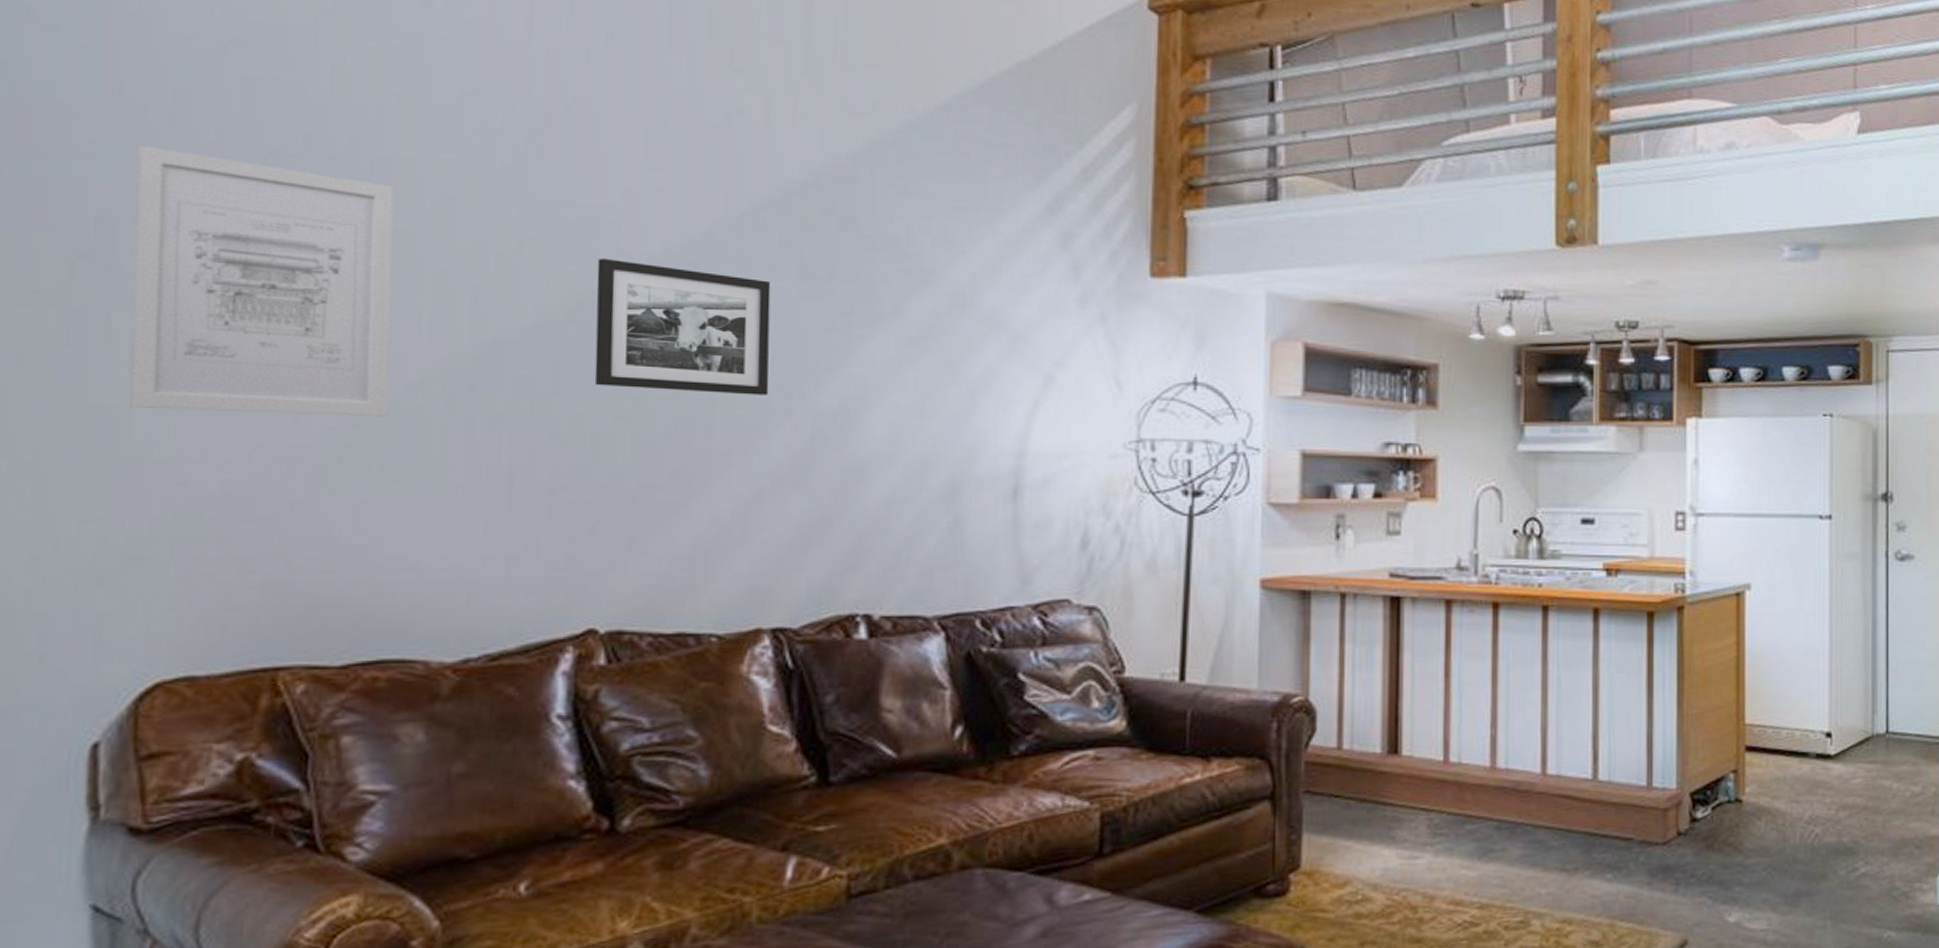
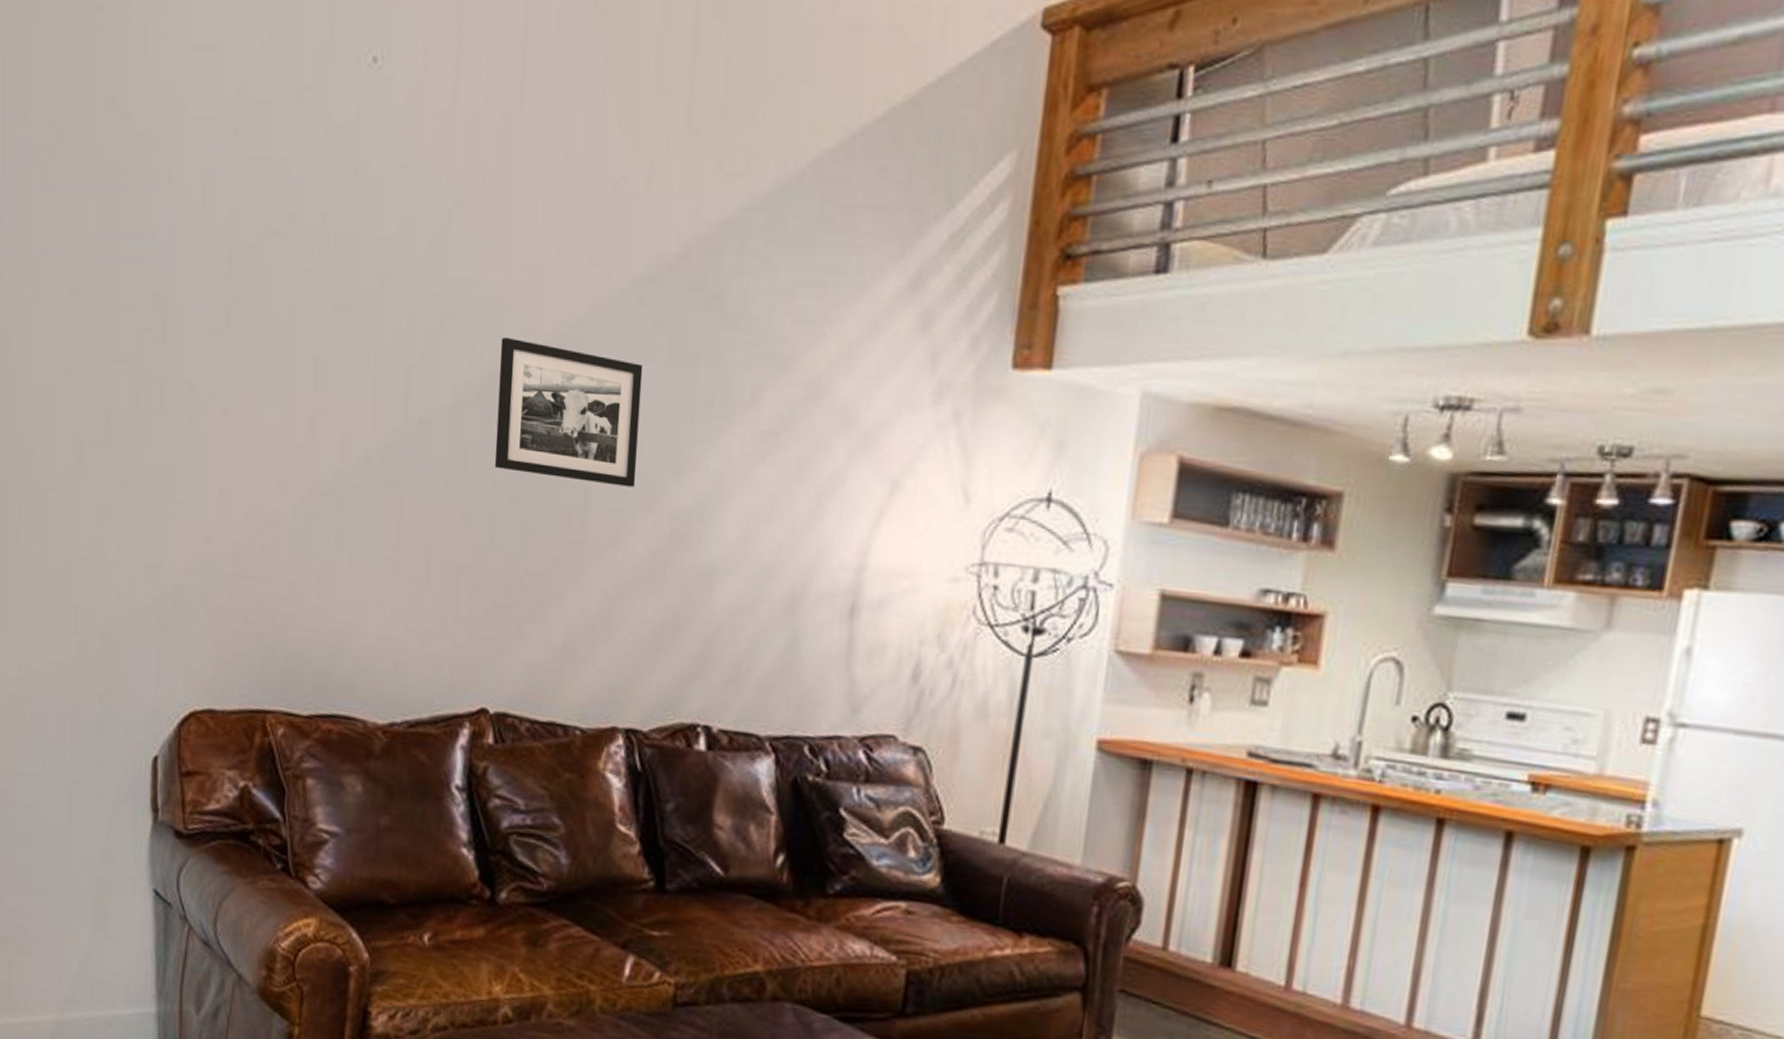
wall art: present [128,144,394,417] -> none [174,225,351,489]

